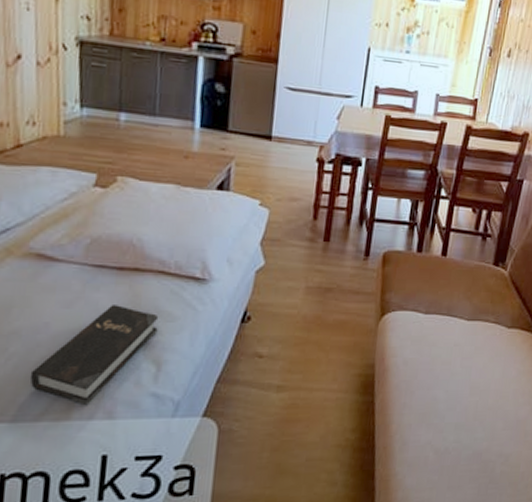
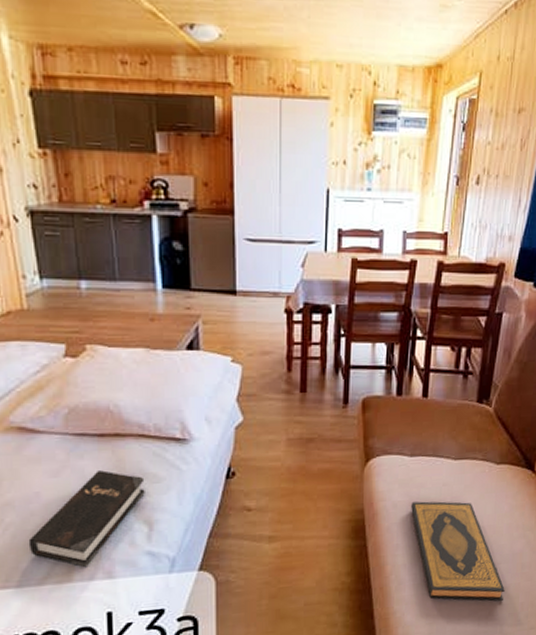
hardback book: none [421,360,507,469] -> present [411,501,505,601]

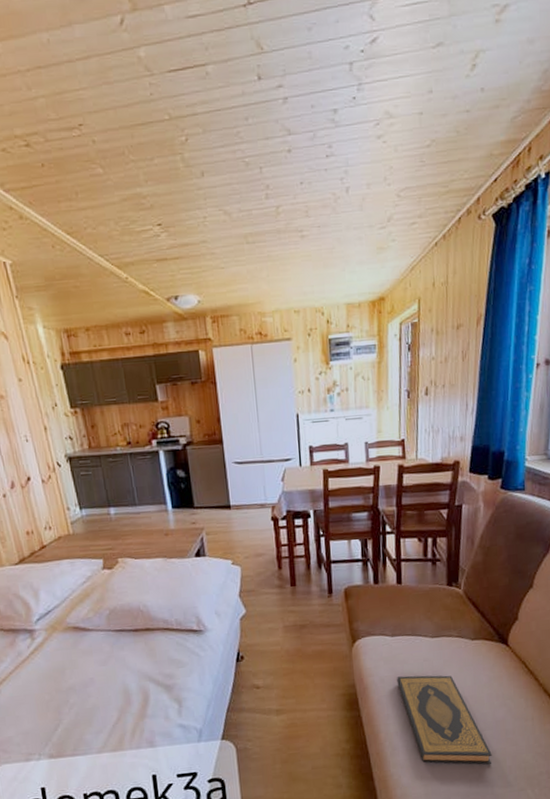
hardback book: present [28,470,145,568] -> none [88,659,173,739]

